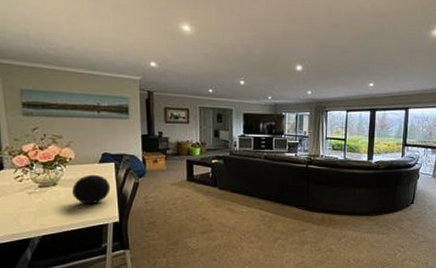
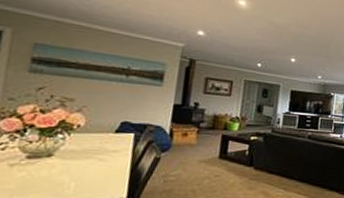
decorative orb: present [72,174,111,205] -> none [70,145,124,182]

